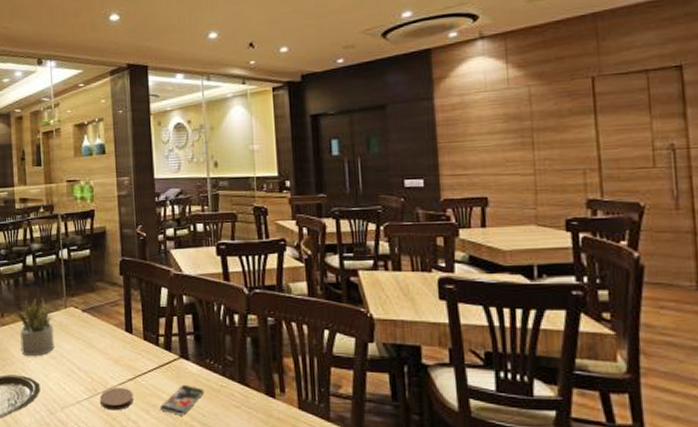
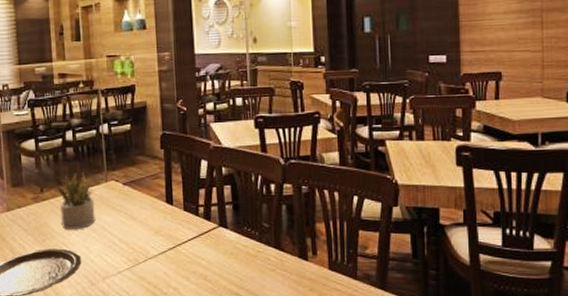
coaster: present [100,388,134,411] -> none [141,257,174,279]
smartphone: present [159,384,205,416] -> none [199,251,243,281]

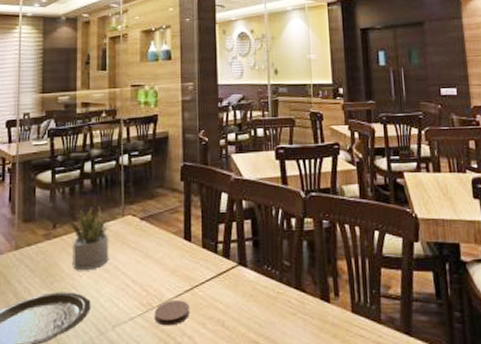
coaster: none [141,257,174,279] -> present [155,300,190,326]

